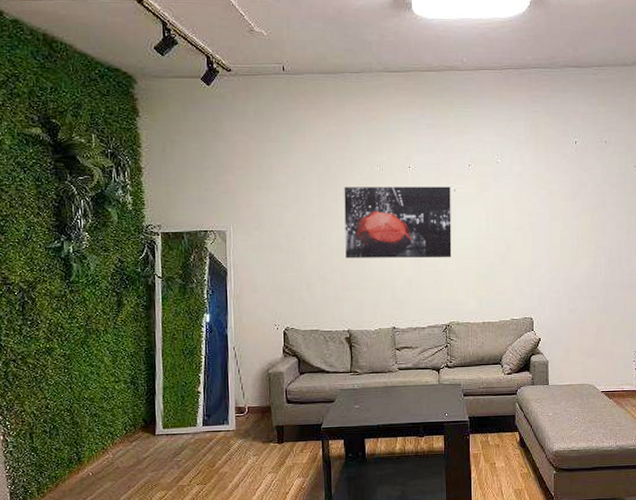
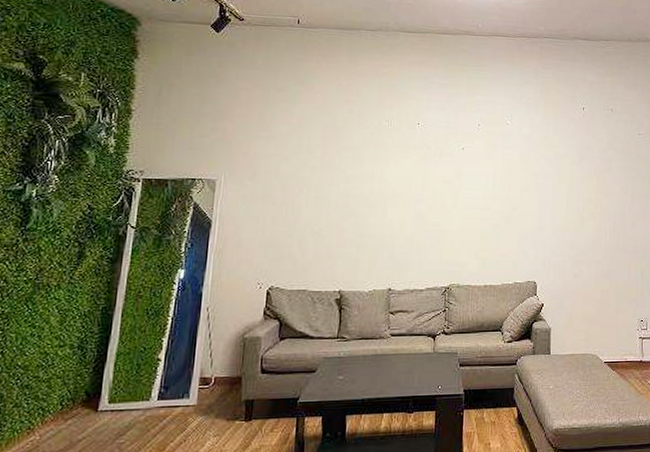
wall art: present [344,186,452,258] -> none [344,140,459,217]

